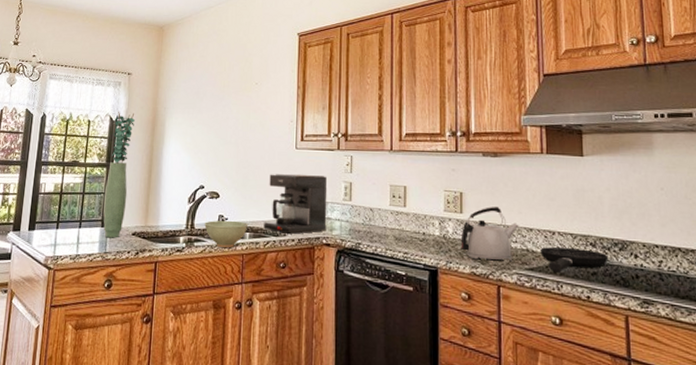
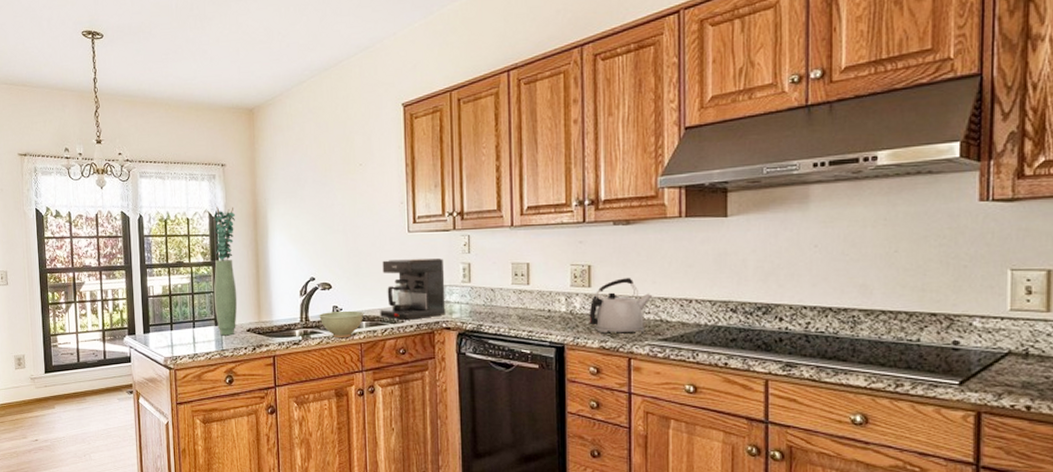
frying pan: present [540,247,609,272] -> none [675,315,750,341]

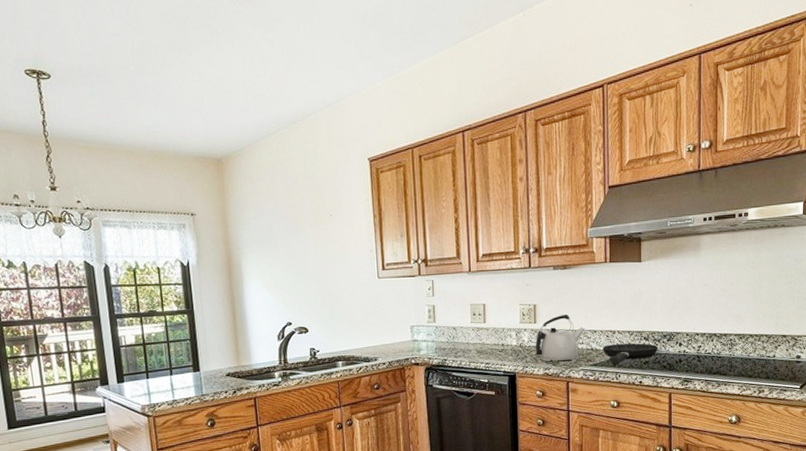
vase: present [213,206,238,336] -> none [185,255,216,382]
bowl: present [319,310,365,339] -> none [297,352,340,378]
coffee maker: present [380,257,446,320] -> none [355,301,414,358]
frying pan: none [675,315,750,341] -> present [603,343,658,365]

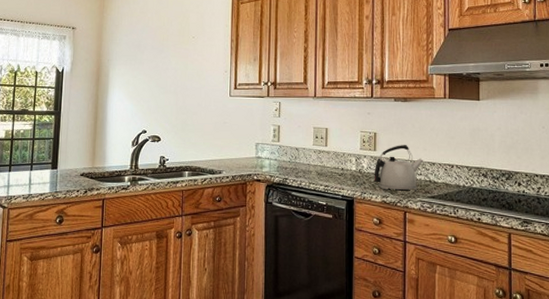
frying pan: present [603,343,658,365] -> none [441,178,497,199]

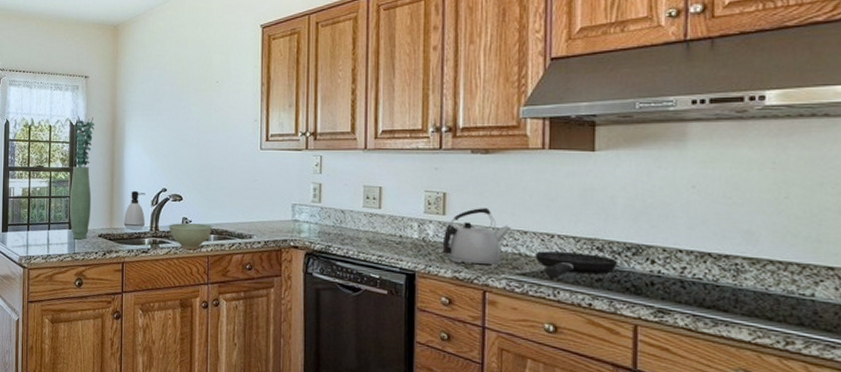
vase: none [52,63,81,179] -> present [69,115,95,240]
soap dispenser: none [105,132,126,169] -> present [123,190,146,231]
bowl: none [147,161,188,186] -> present [169,222,213,250]
frying pan: none [441,178,497,199] -> present [535,251,618,278]

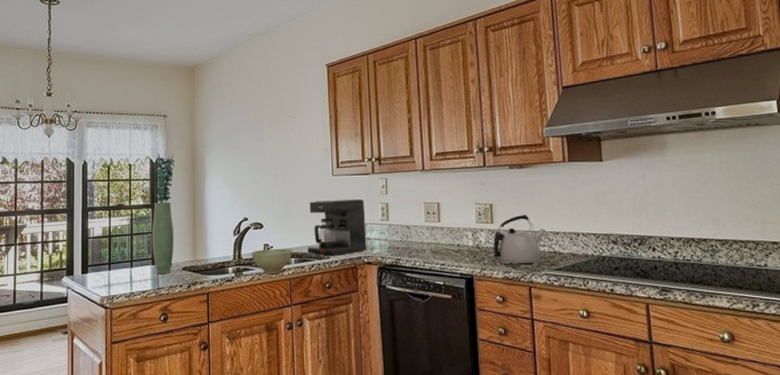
soap dispenser: present [123,190,146,231] -> none [207,221,229,261]
coffee maker: none [228,175,295,236] -> present [307,198,367,256]
frying pan: present [535,251,618,278] -> none [567,247,629,270]

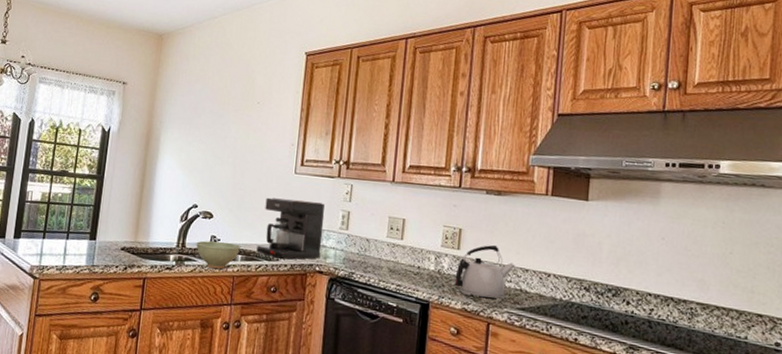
vase: present [151,153,176,275] -> none [91,121,129,252]

